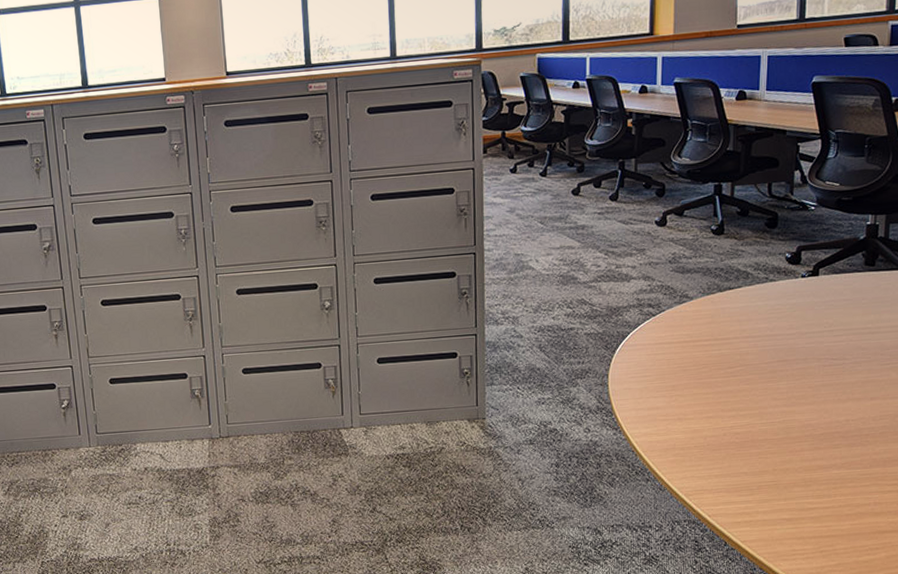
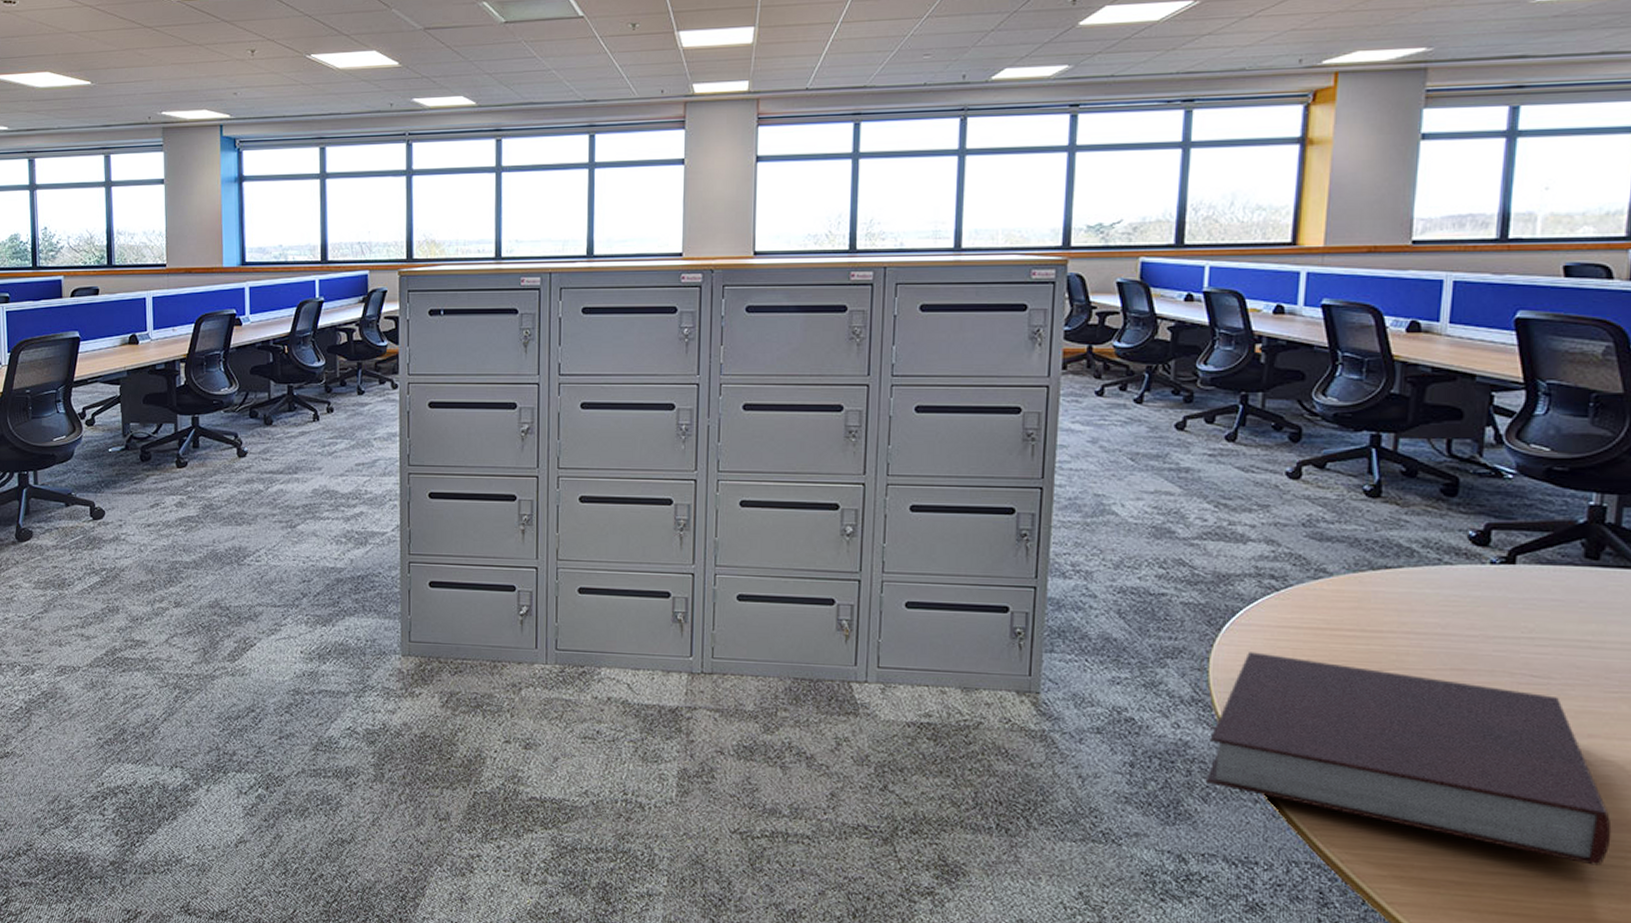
notebook: none [611,366,888,493] -> present [1205,652,1612,866]

